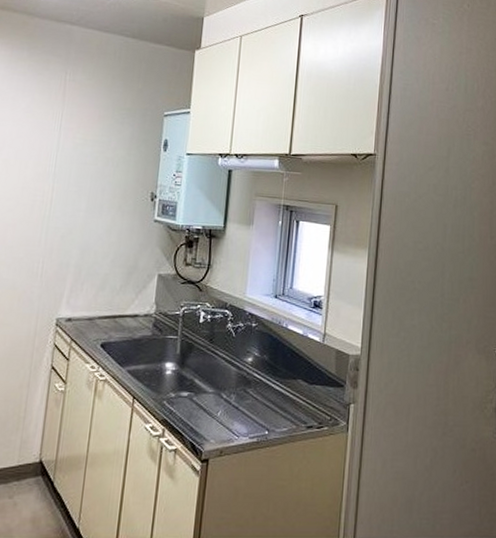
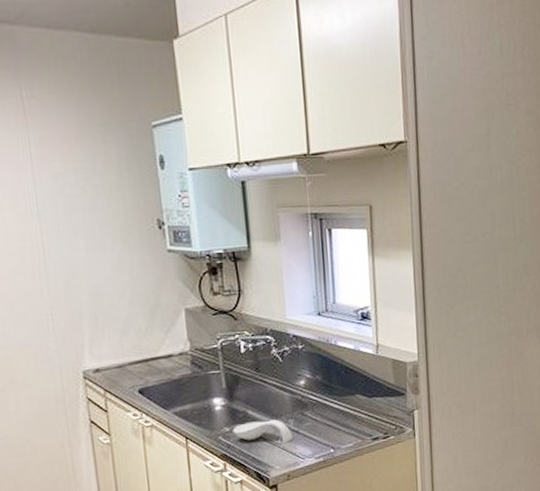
spoon rest: none [177,391,232,418] -> present [232,419,293,444]

